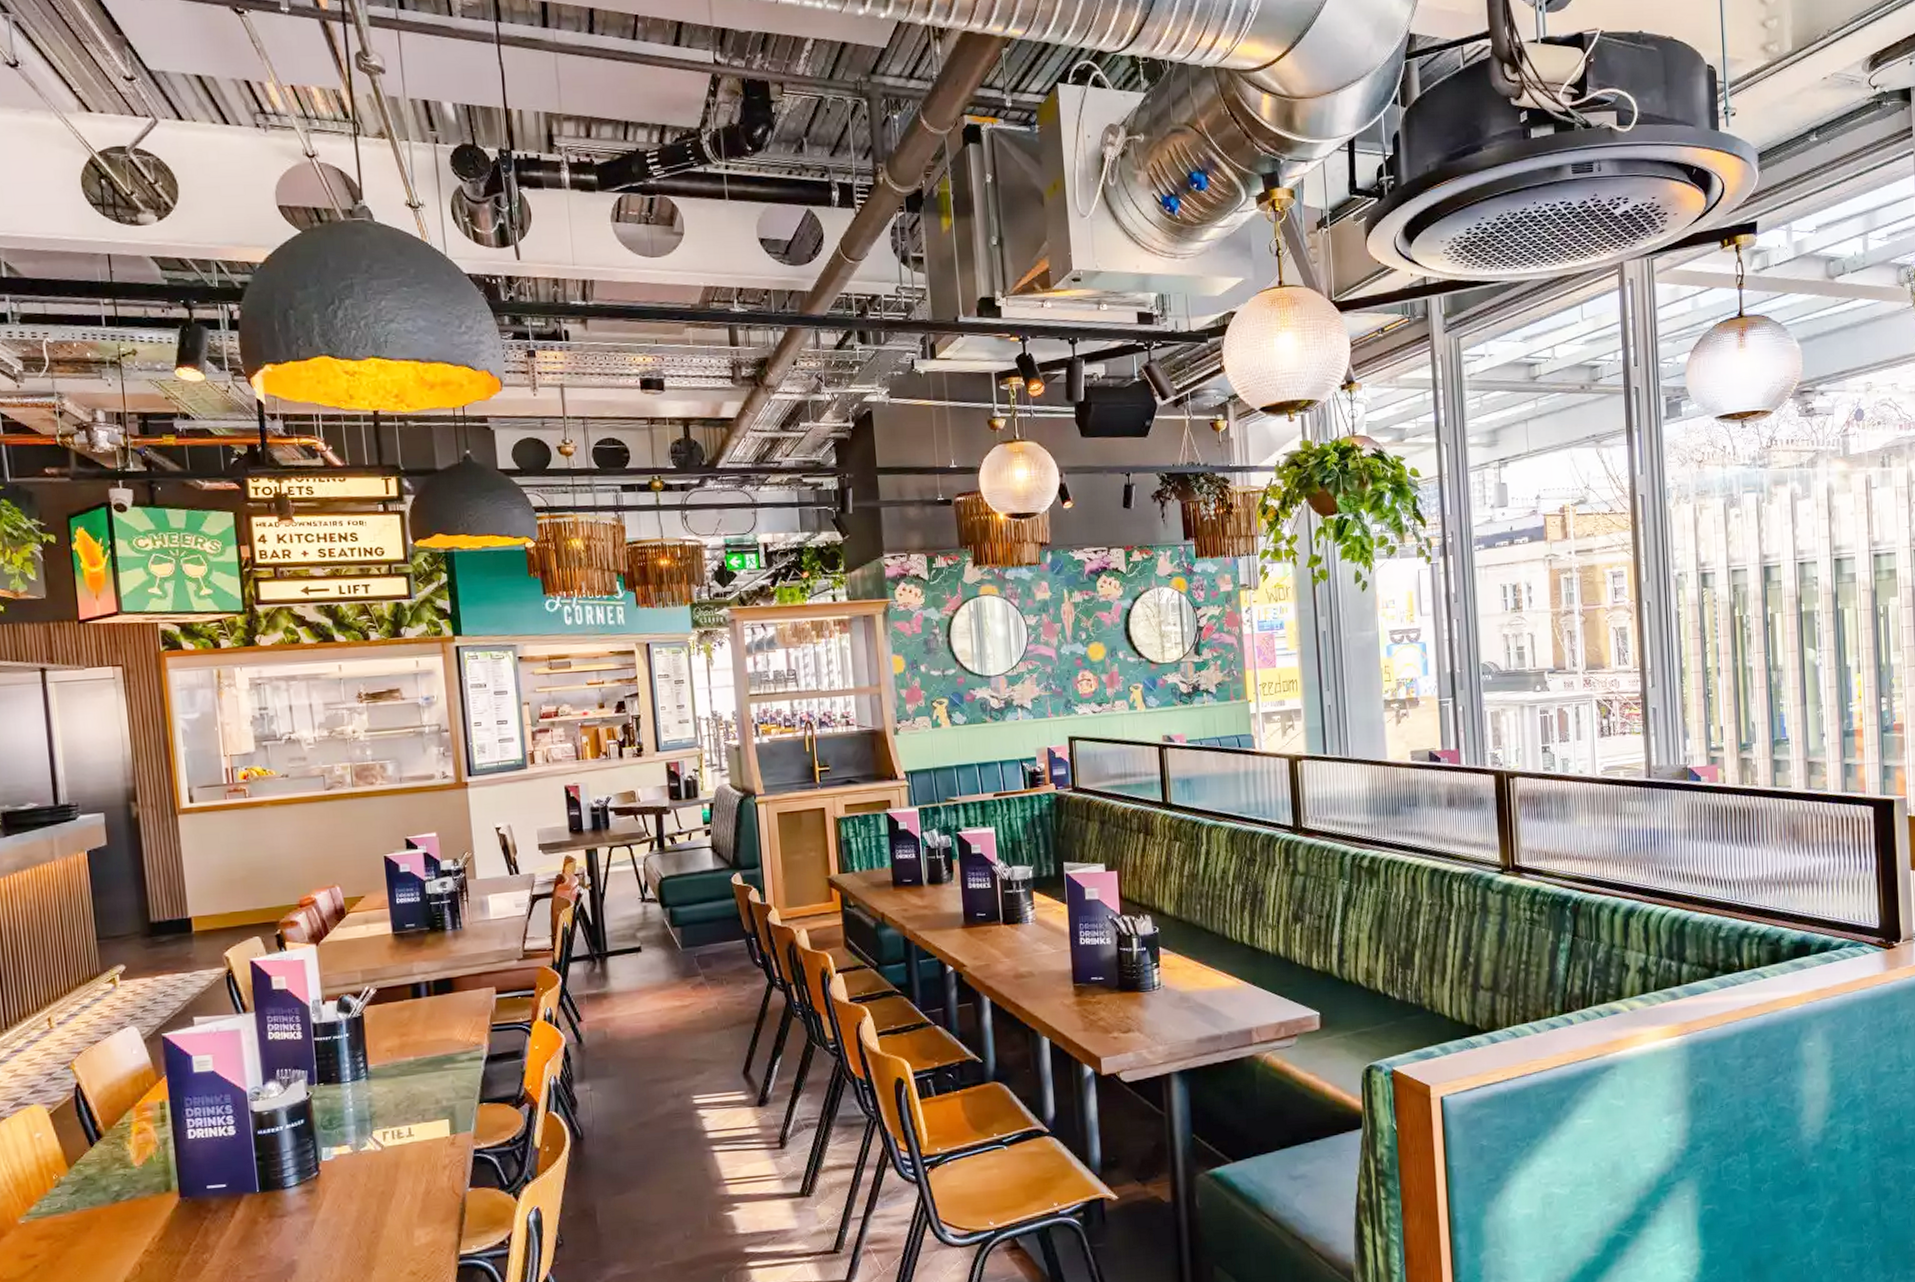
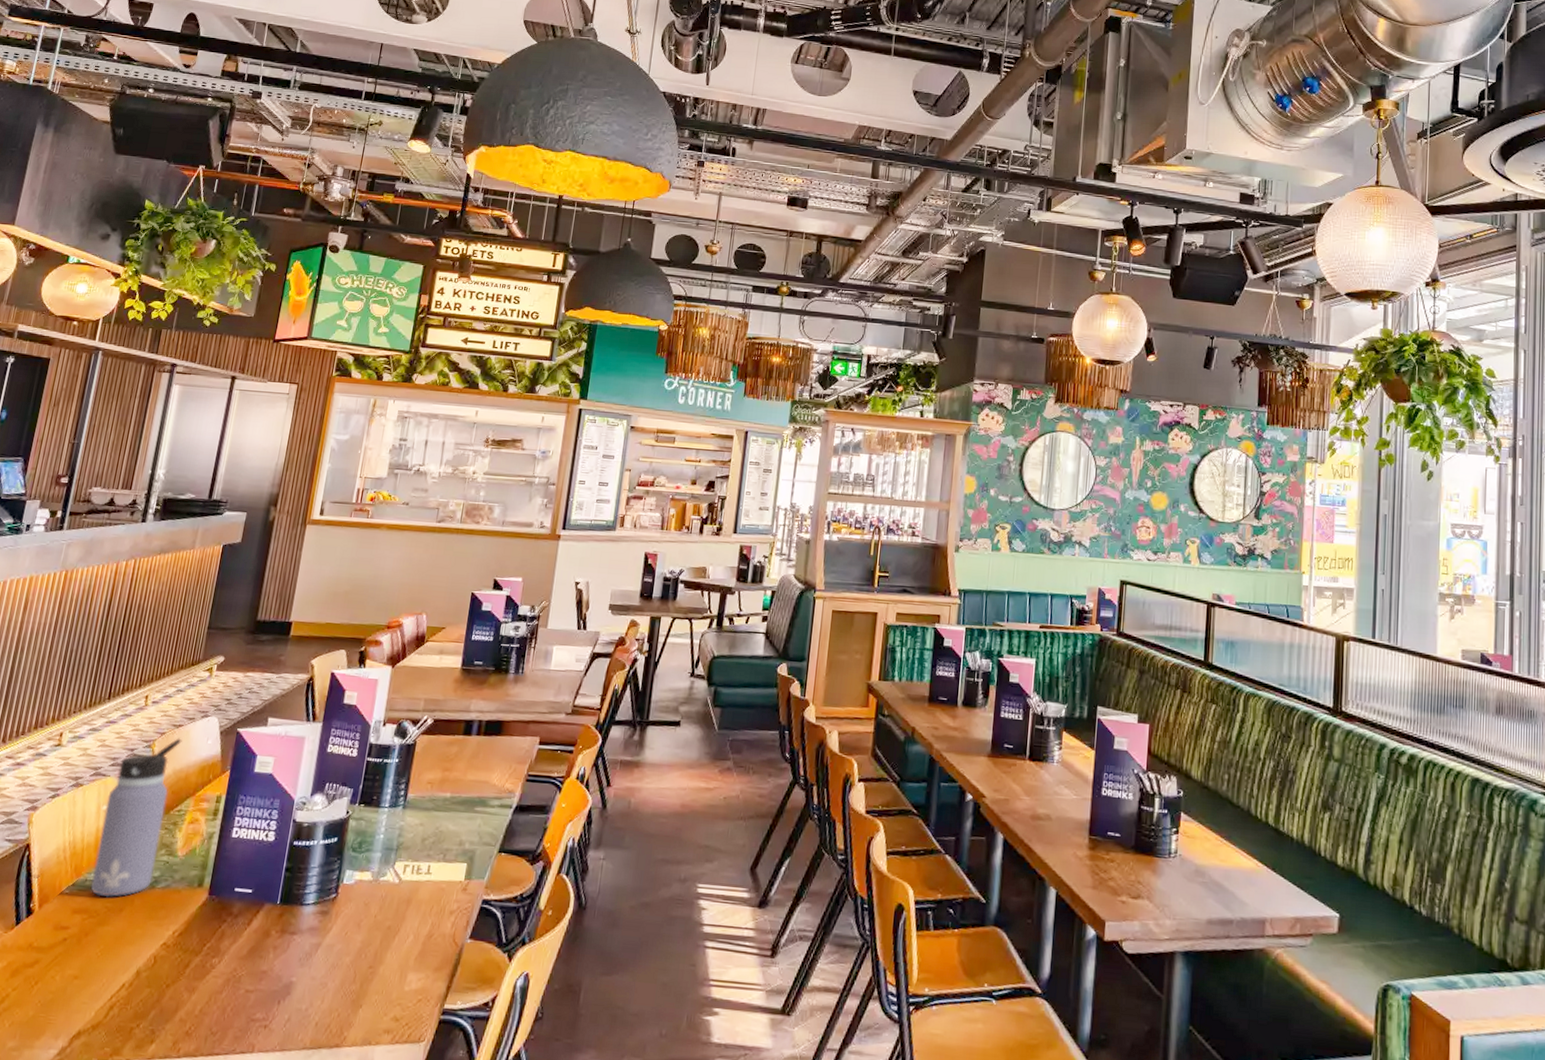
water bottle: none [37,1054,113,1220] -> present [90,738,182,898]

